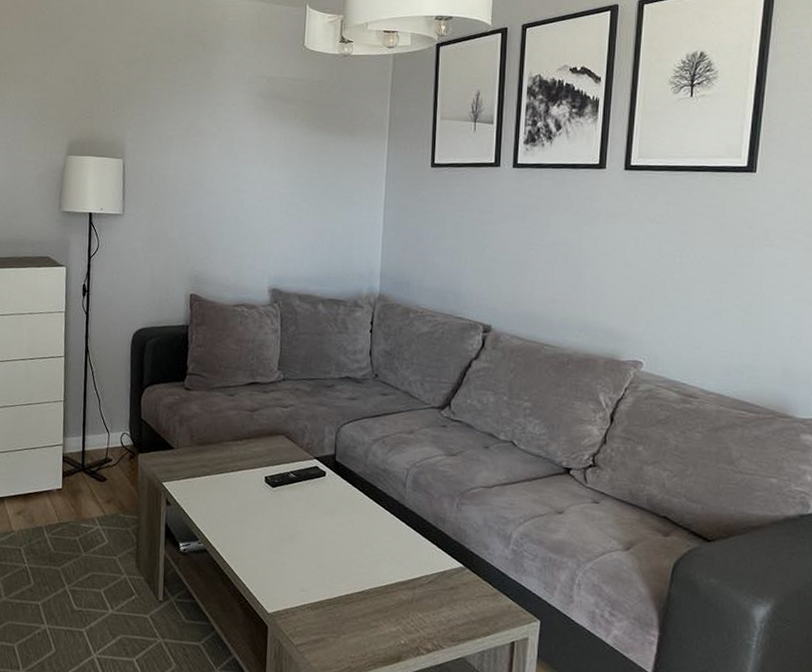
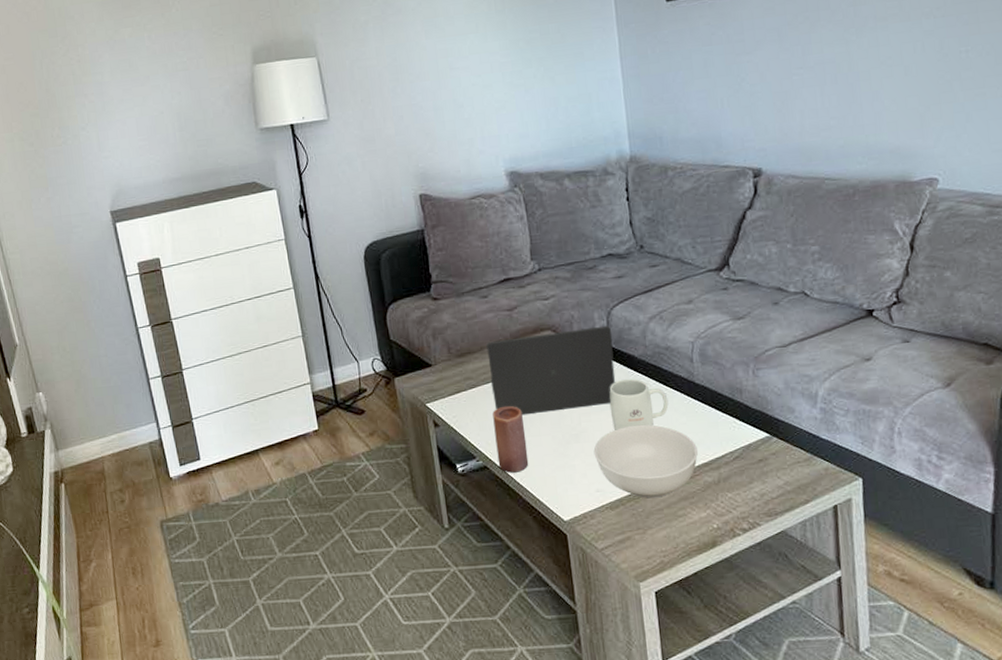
candle: none [217,497,247,560] -> present [492,405,529,473]
laptop: none [223,436,338,512] -> present [486,325,616,414]
bowl: none [304,535,397,606] -> present [593,424,698,499]
mug: none [325,492,378,539] -> present [609,379,669,430]

